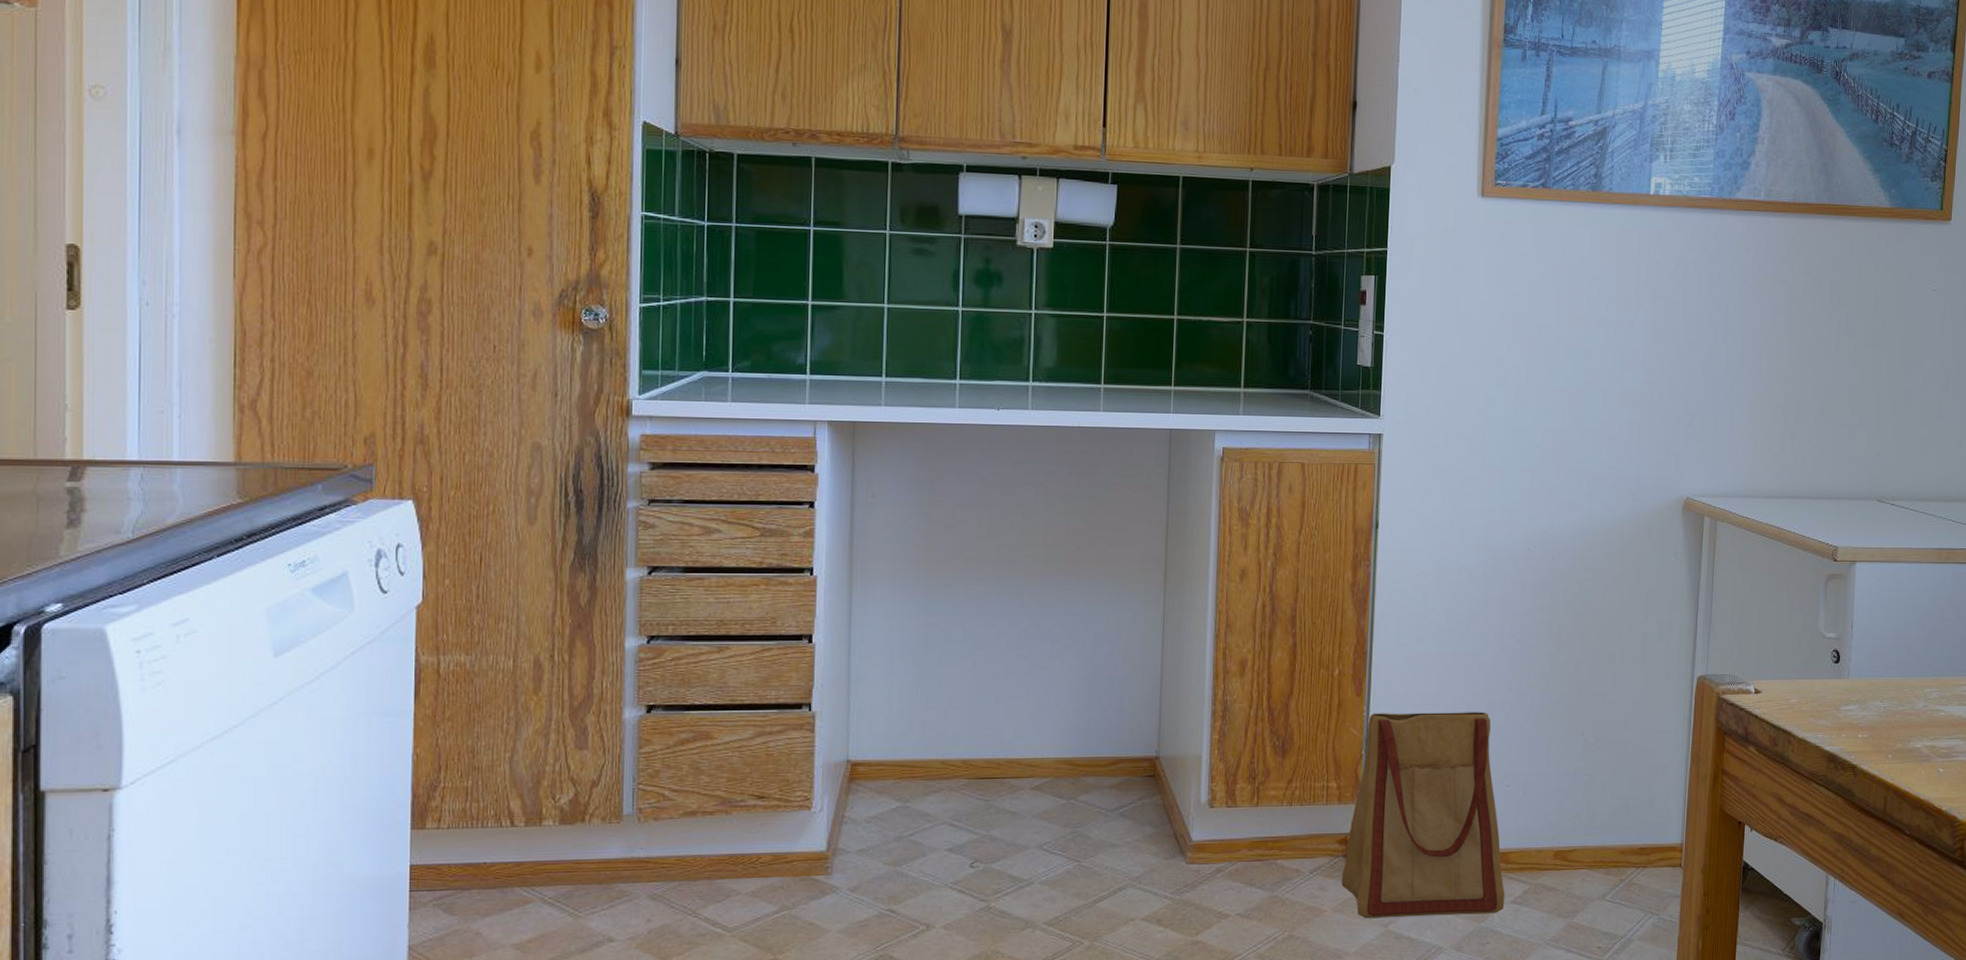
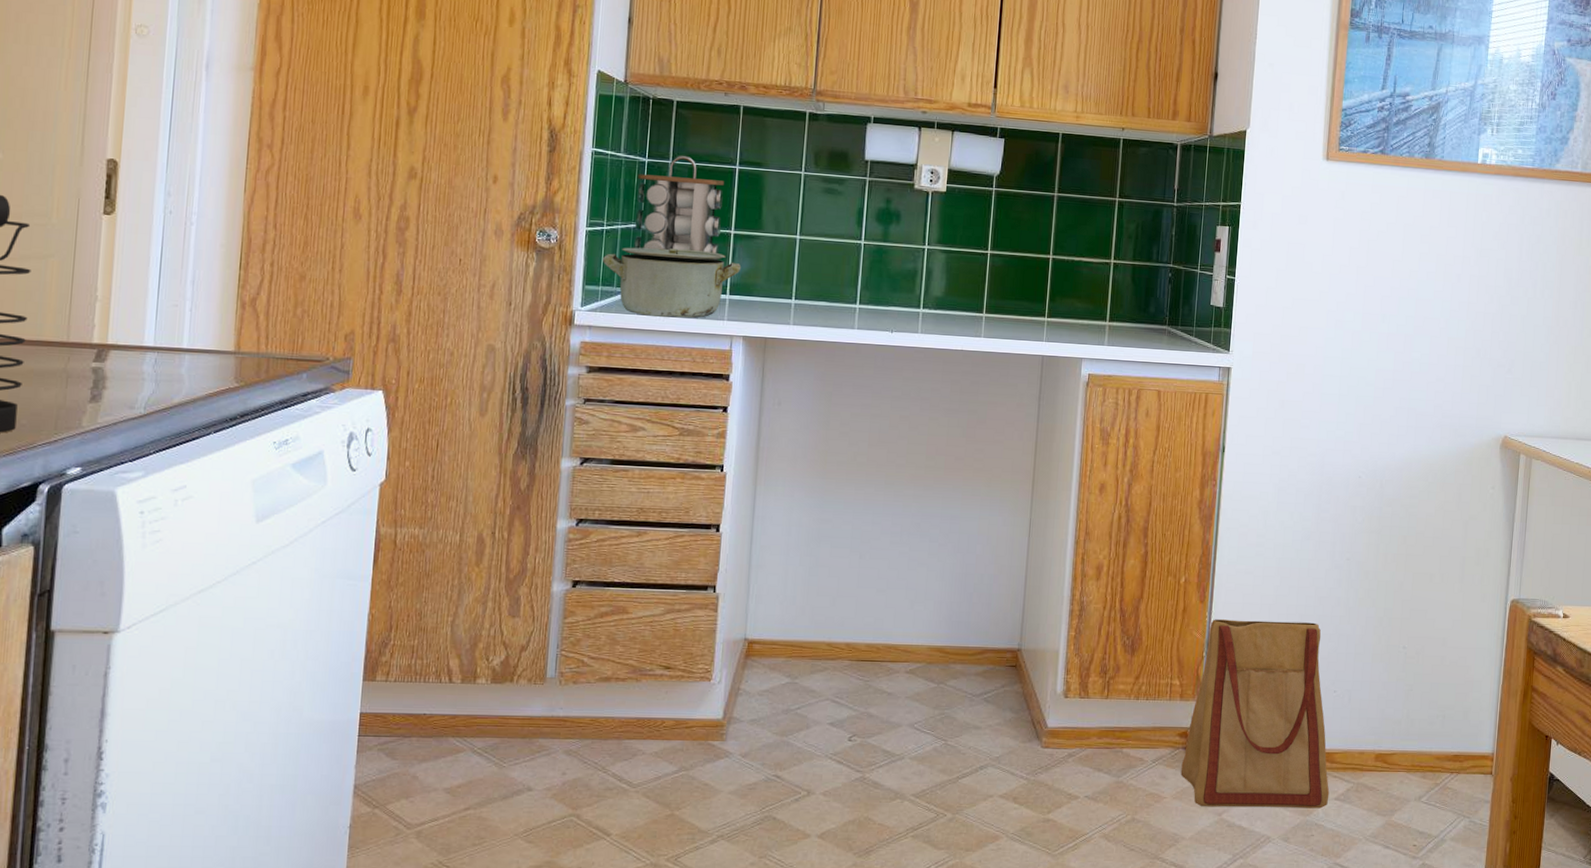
cooking pot: none [661,323,822,403] -> present [603,247,742,319]
spice rack: none [696,216,797,336] -> present [633,155,724,261]

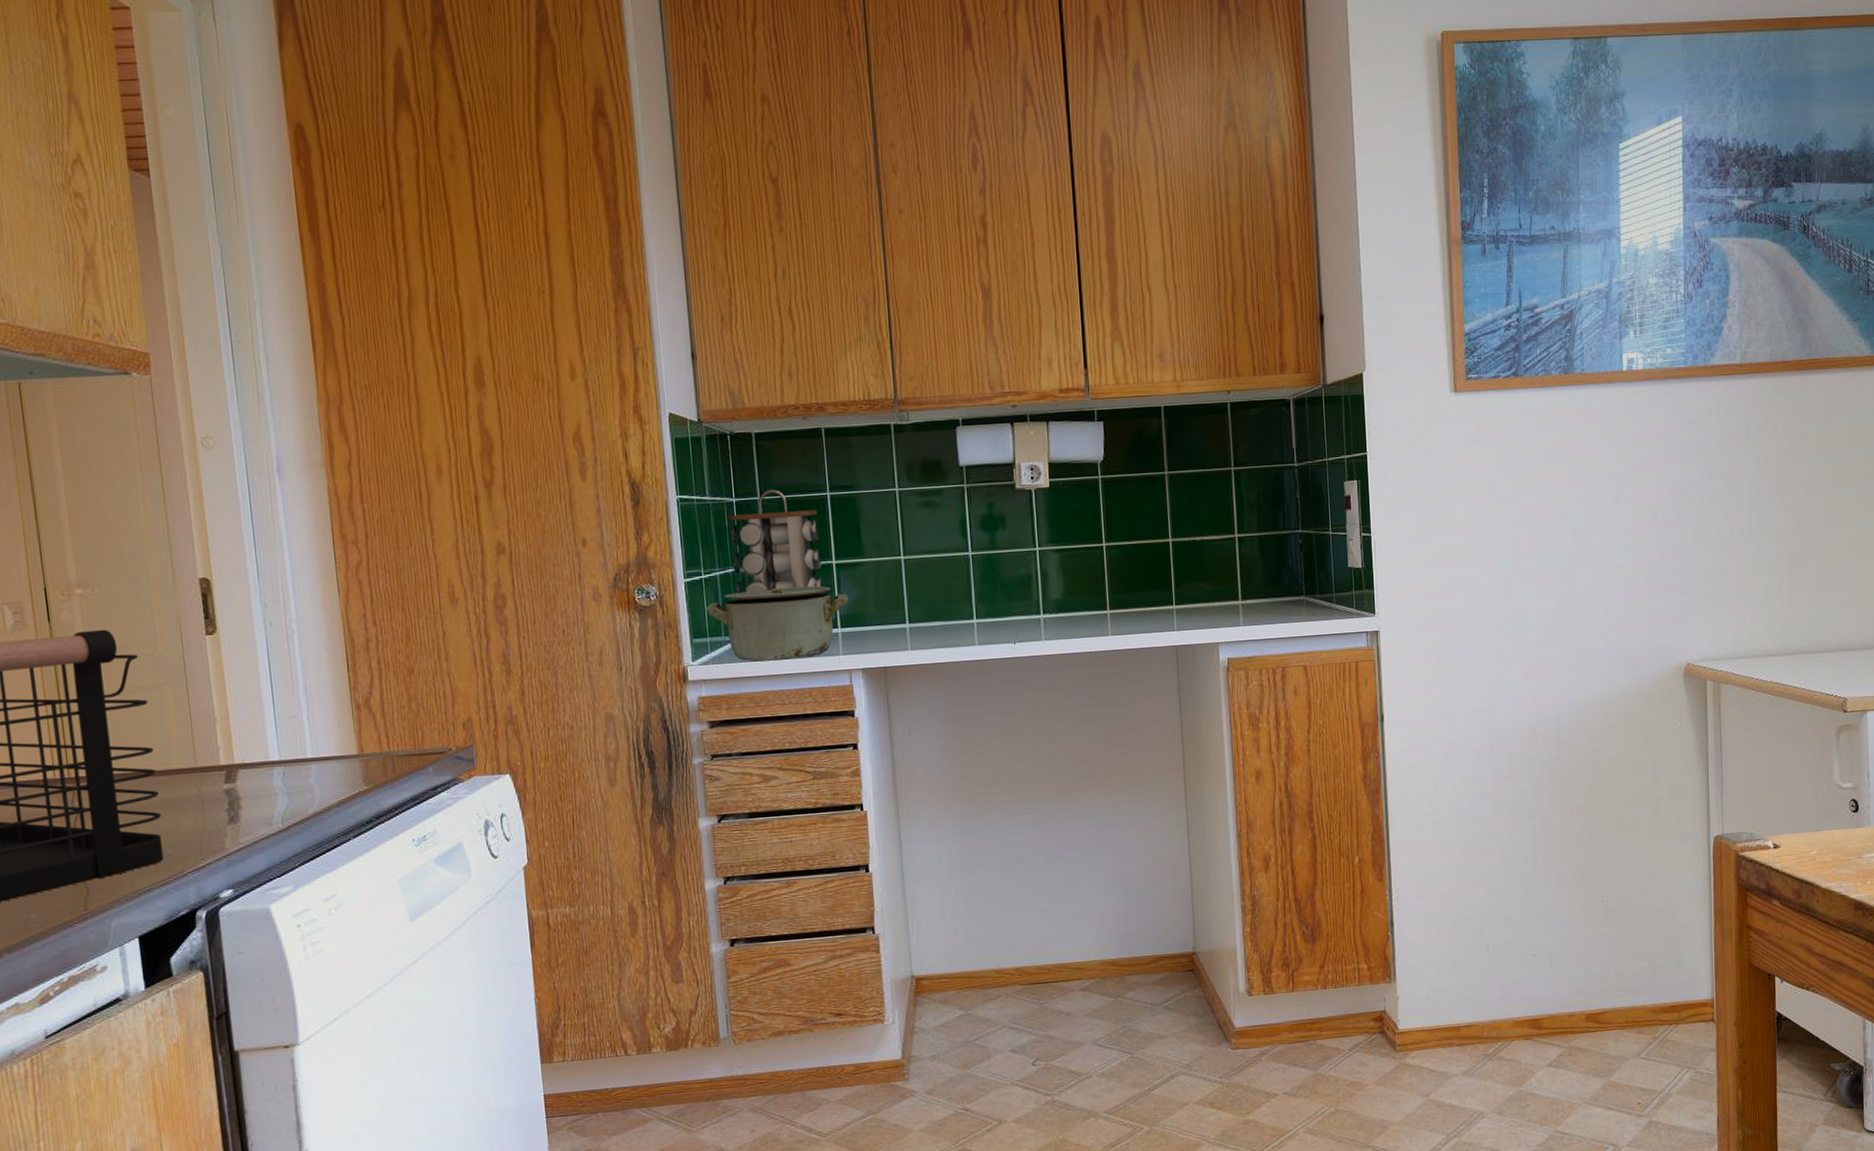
shopping bag: present [1180,619,1330,809] -> none [1380,887,1541,1090]

